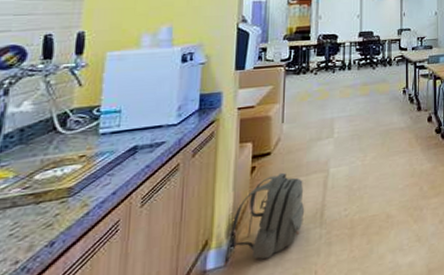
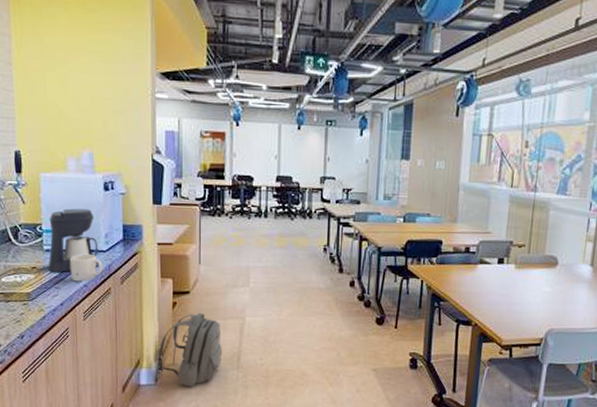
coffee maker: none [101,83,168,158] -> present [48,208,99,273]
mug: none [130,130,173,164] -> present [69,254,103,282]

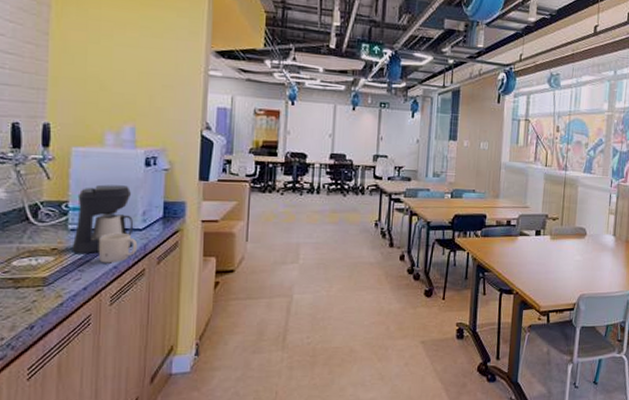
backpack: present [154,312,223,387] -> none [188,291,268,373]

